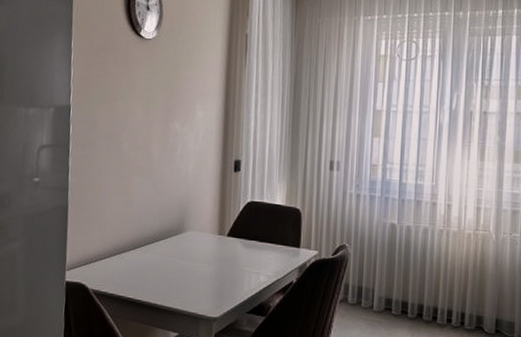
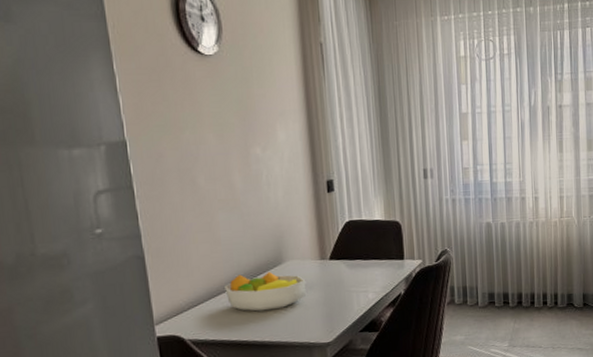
fruit bowl: none [129,237,203,276] -> present [225,272,306,312]

